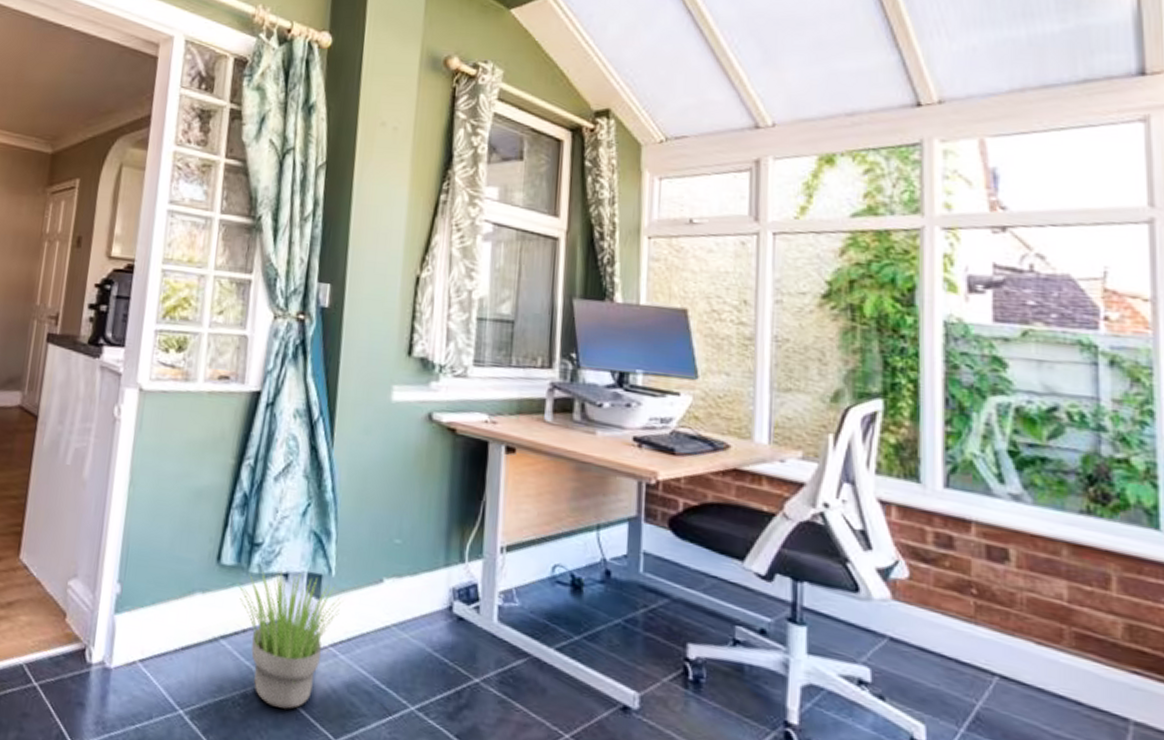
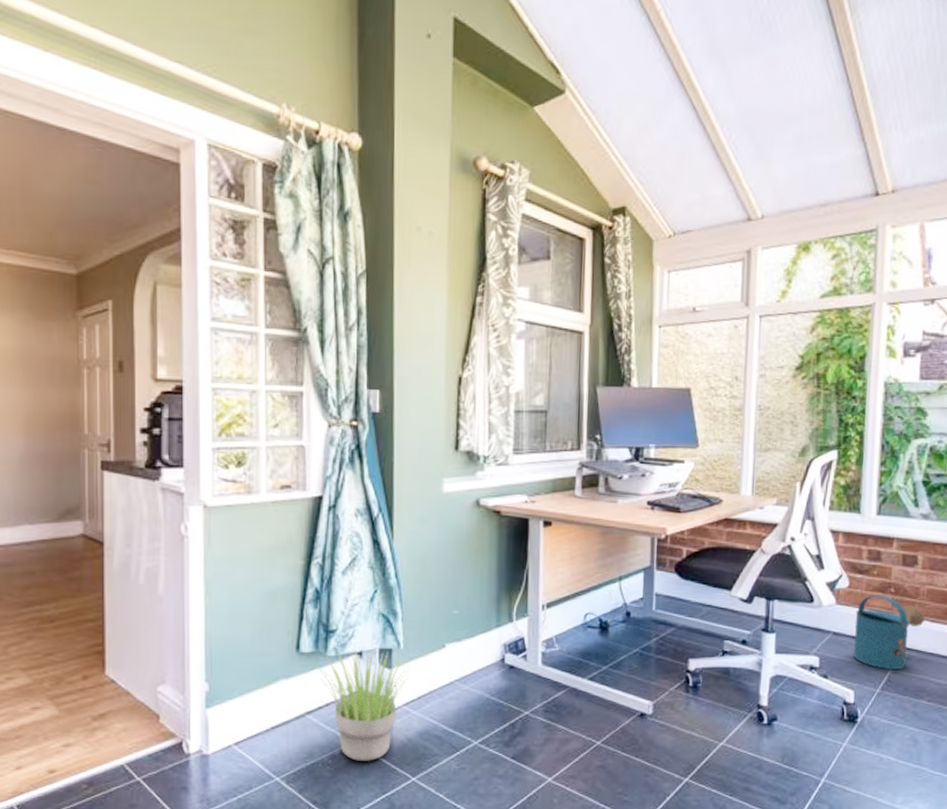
watering can: none [920,593,1026,706] -> present [853,595,925,670]

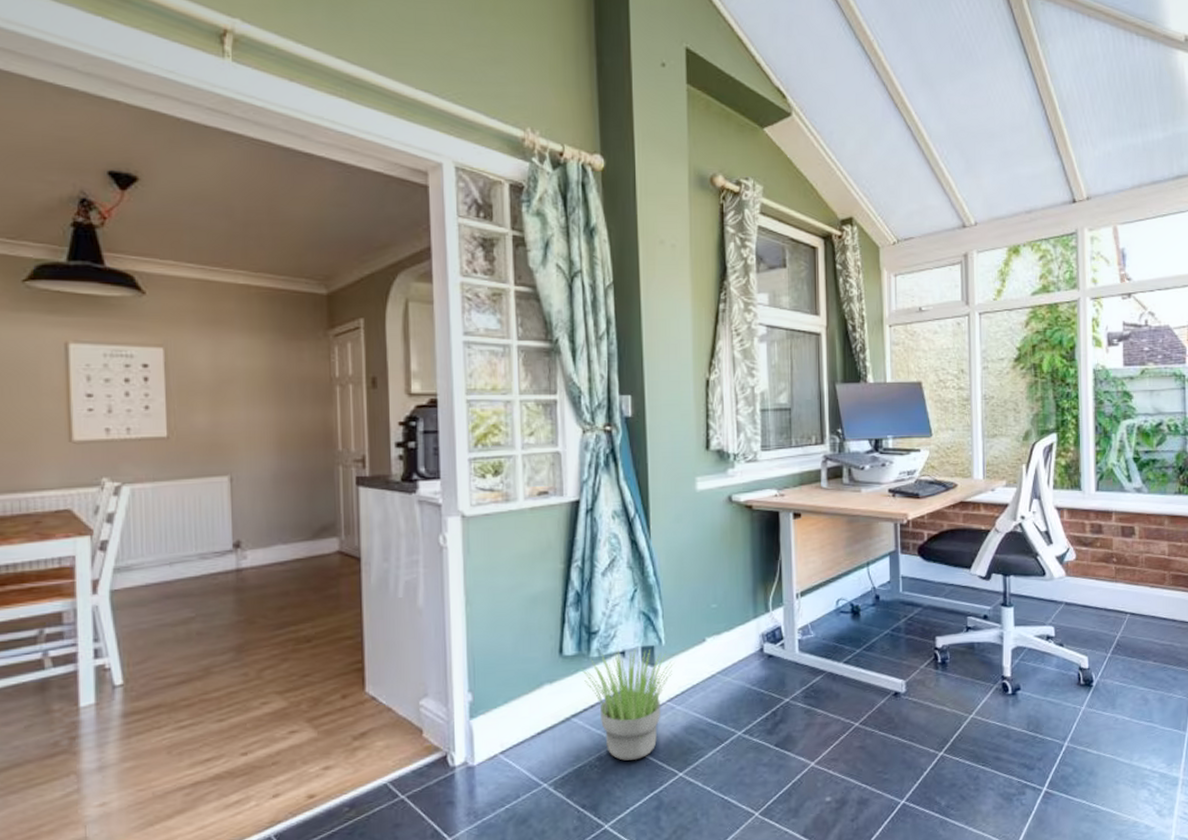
watering can: present [853,595,925,670] -> none [1084,565,1145,635]

